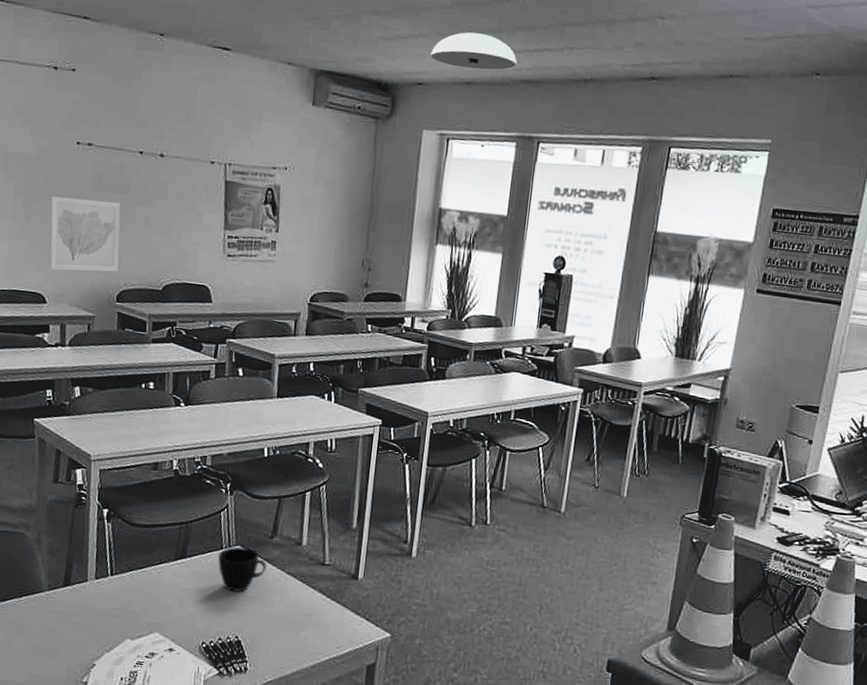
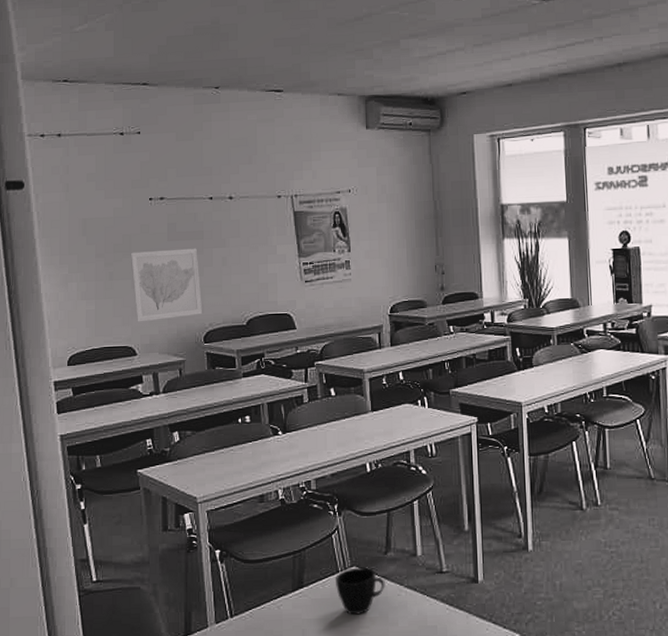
ceiling light: present [430,32,517,71] -> none [469,38,552,72]

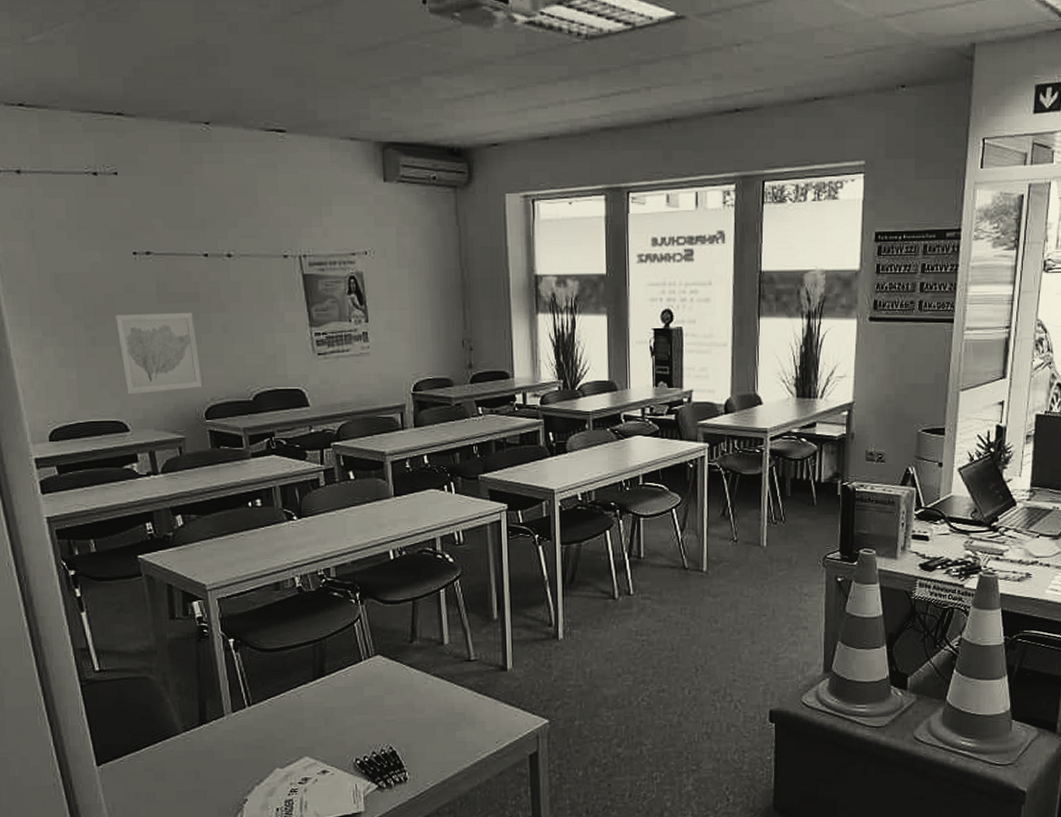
cup: present [335,567,385,615] -> none [358,655,411,703]

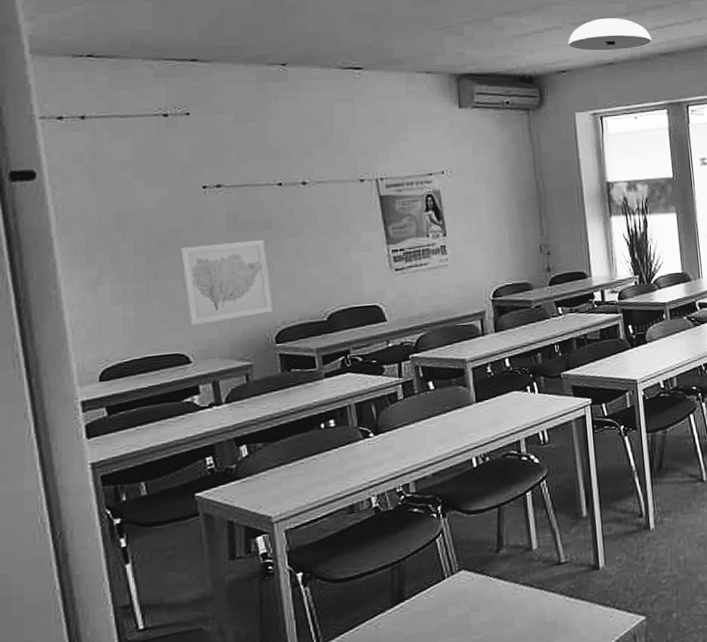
ceiling light: none [501,83,594,123] -> present [568,18,652,51]

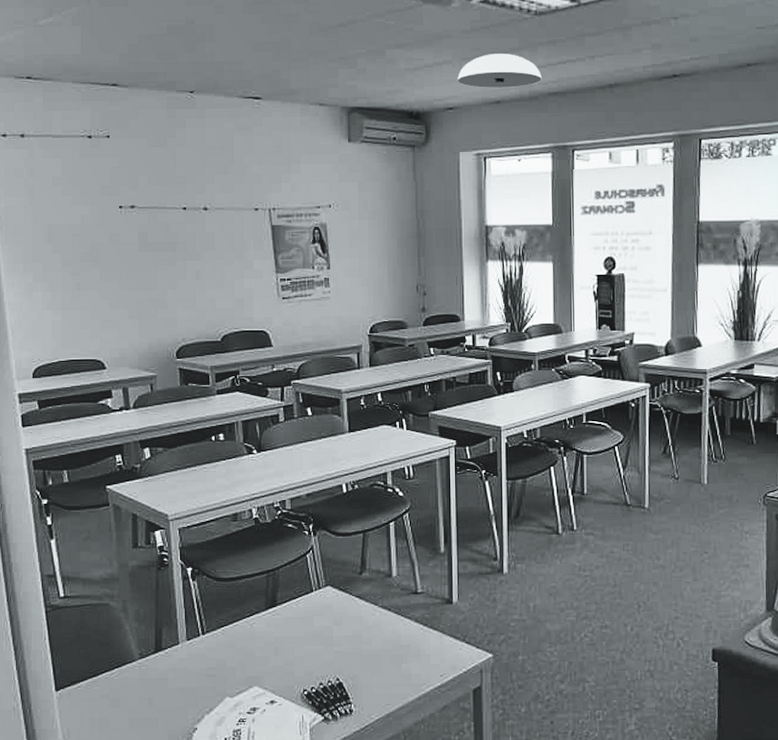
wall art: present [179,239,274,326] -> none [99,260,176,335]

